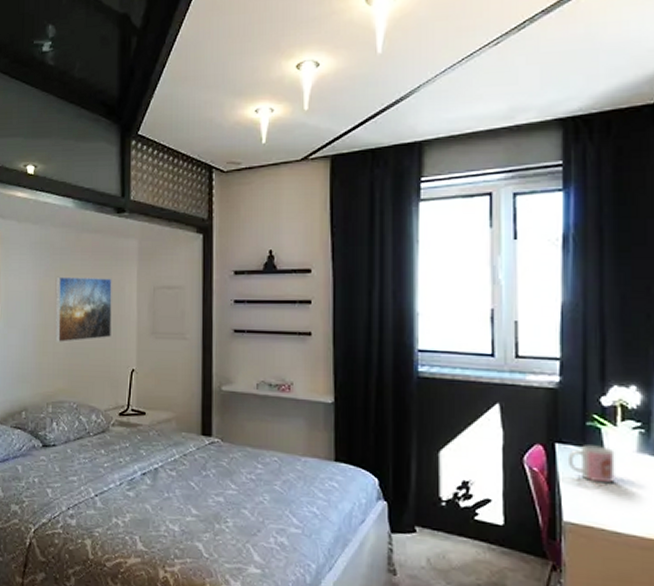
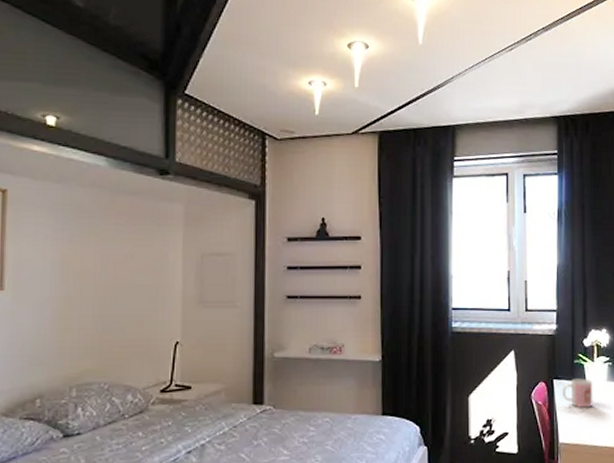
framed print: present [55,276,112,342] -> none [82,242,153,317]

